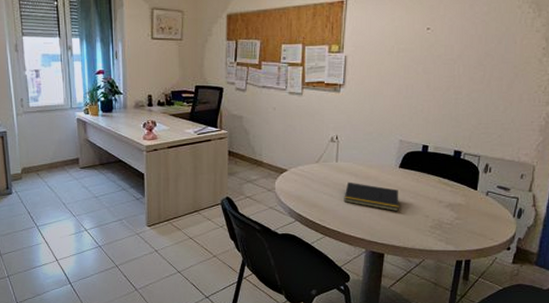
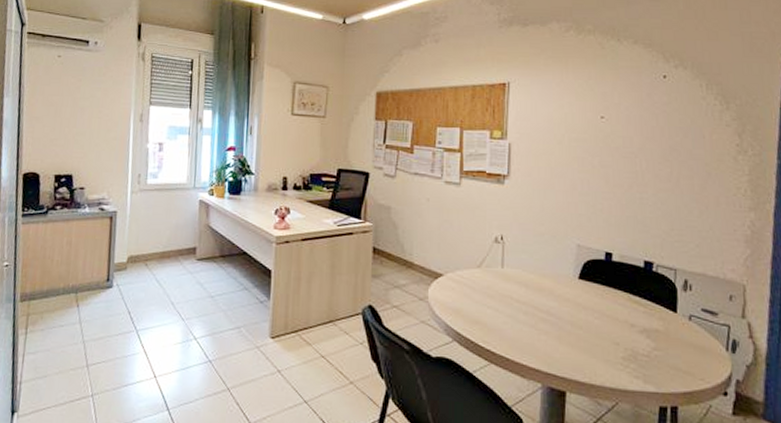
notepad: present [344,182,399,212] -> none [512,293,581,336]

